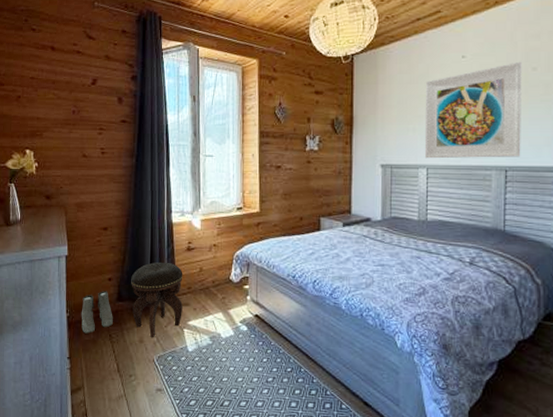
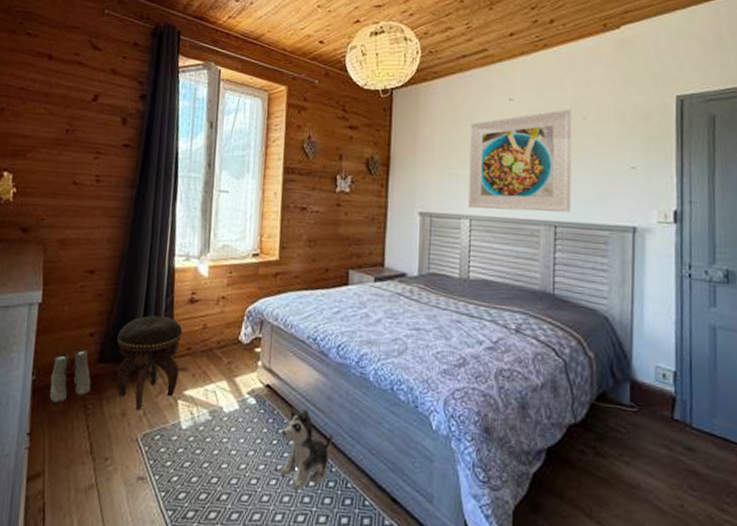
plush toy: none [269,331,313,397] -> present [279,406,333,490]

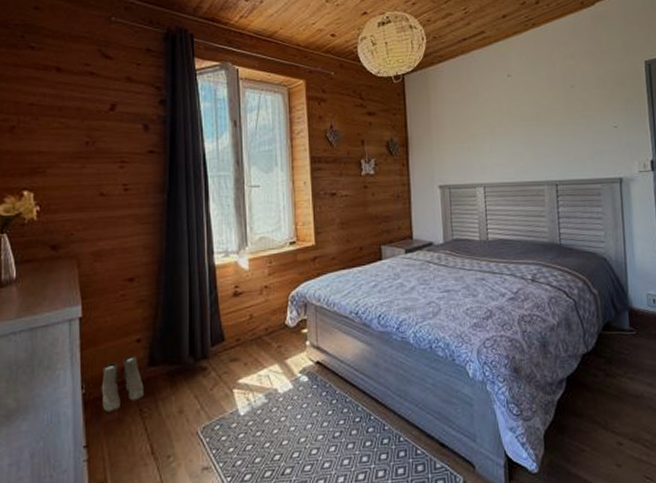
footstool: present [116,315,183,411] -> none [166,312,231,406]
plush toy: present [279,406,333,490] -> none [335,377,383,452]
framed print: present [467,108,572,212] -> none [475,79,569,177]

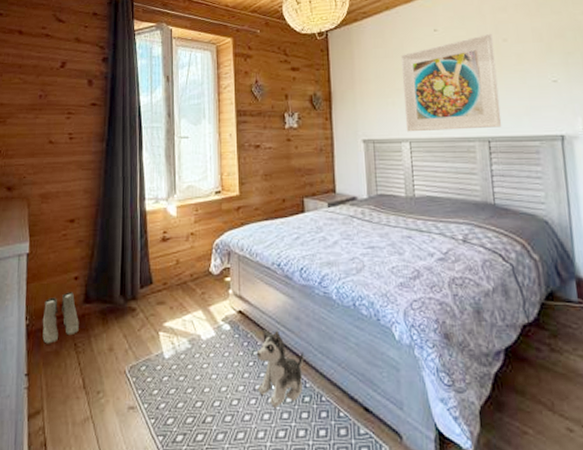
plush toy: none [335,377,383,452] -> present [256,328,304,407]
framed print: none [475,79,569,177] -> present [400,33,502,132]

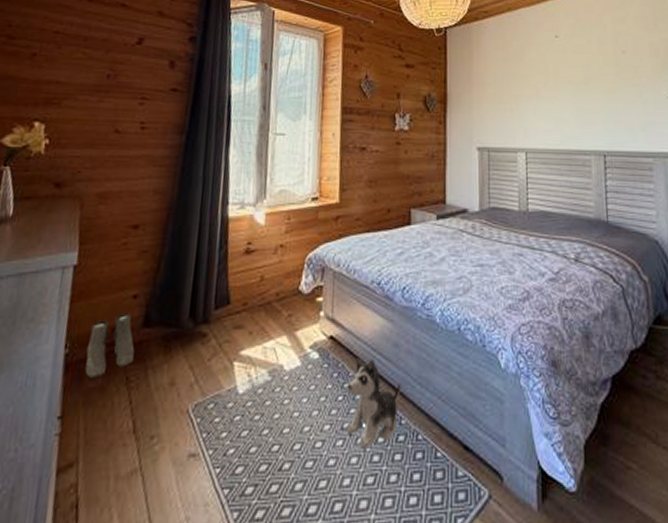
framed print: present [400,33,502,132] -> none [520,44,618,142]

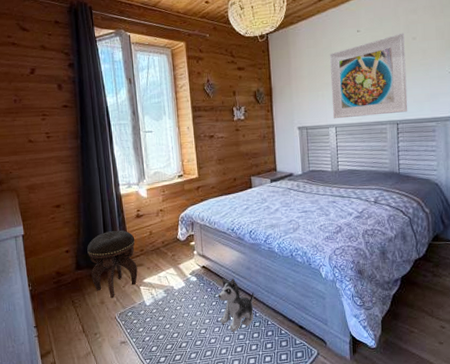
boots: present [85,313,135,378] -> none [43,262,74,303]
footstool: none [163,270,238,378] -> present [87,230,138,299]
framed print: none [520,44,618,142] -> present [329,32,408,119]

